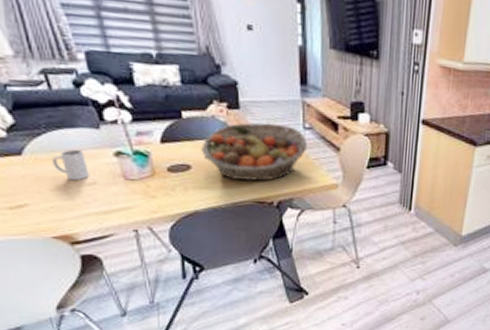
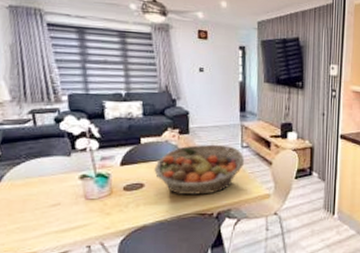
mug: present [51,149,89,181] -> none [24,174,56,203]

